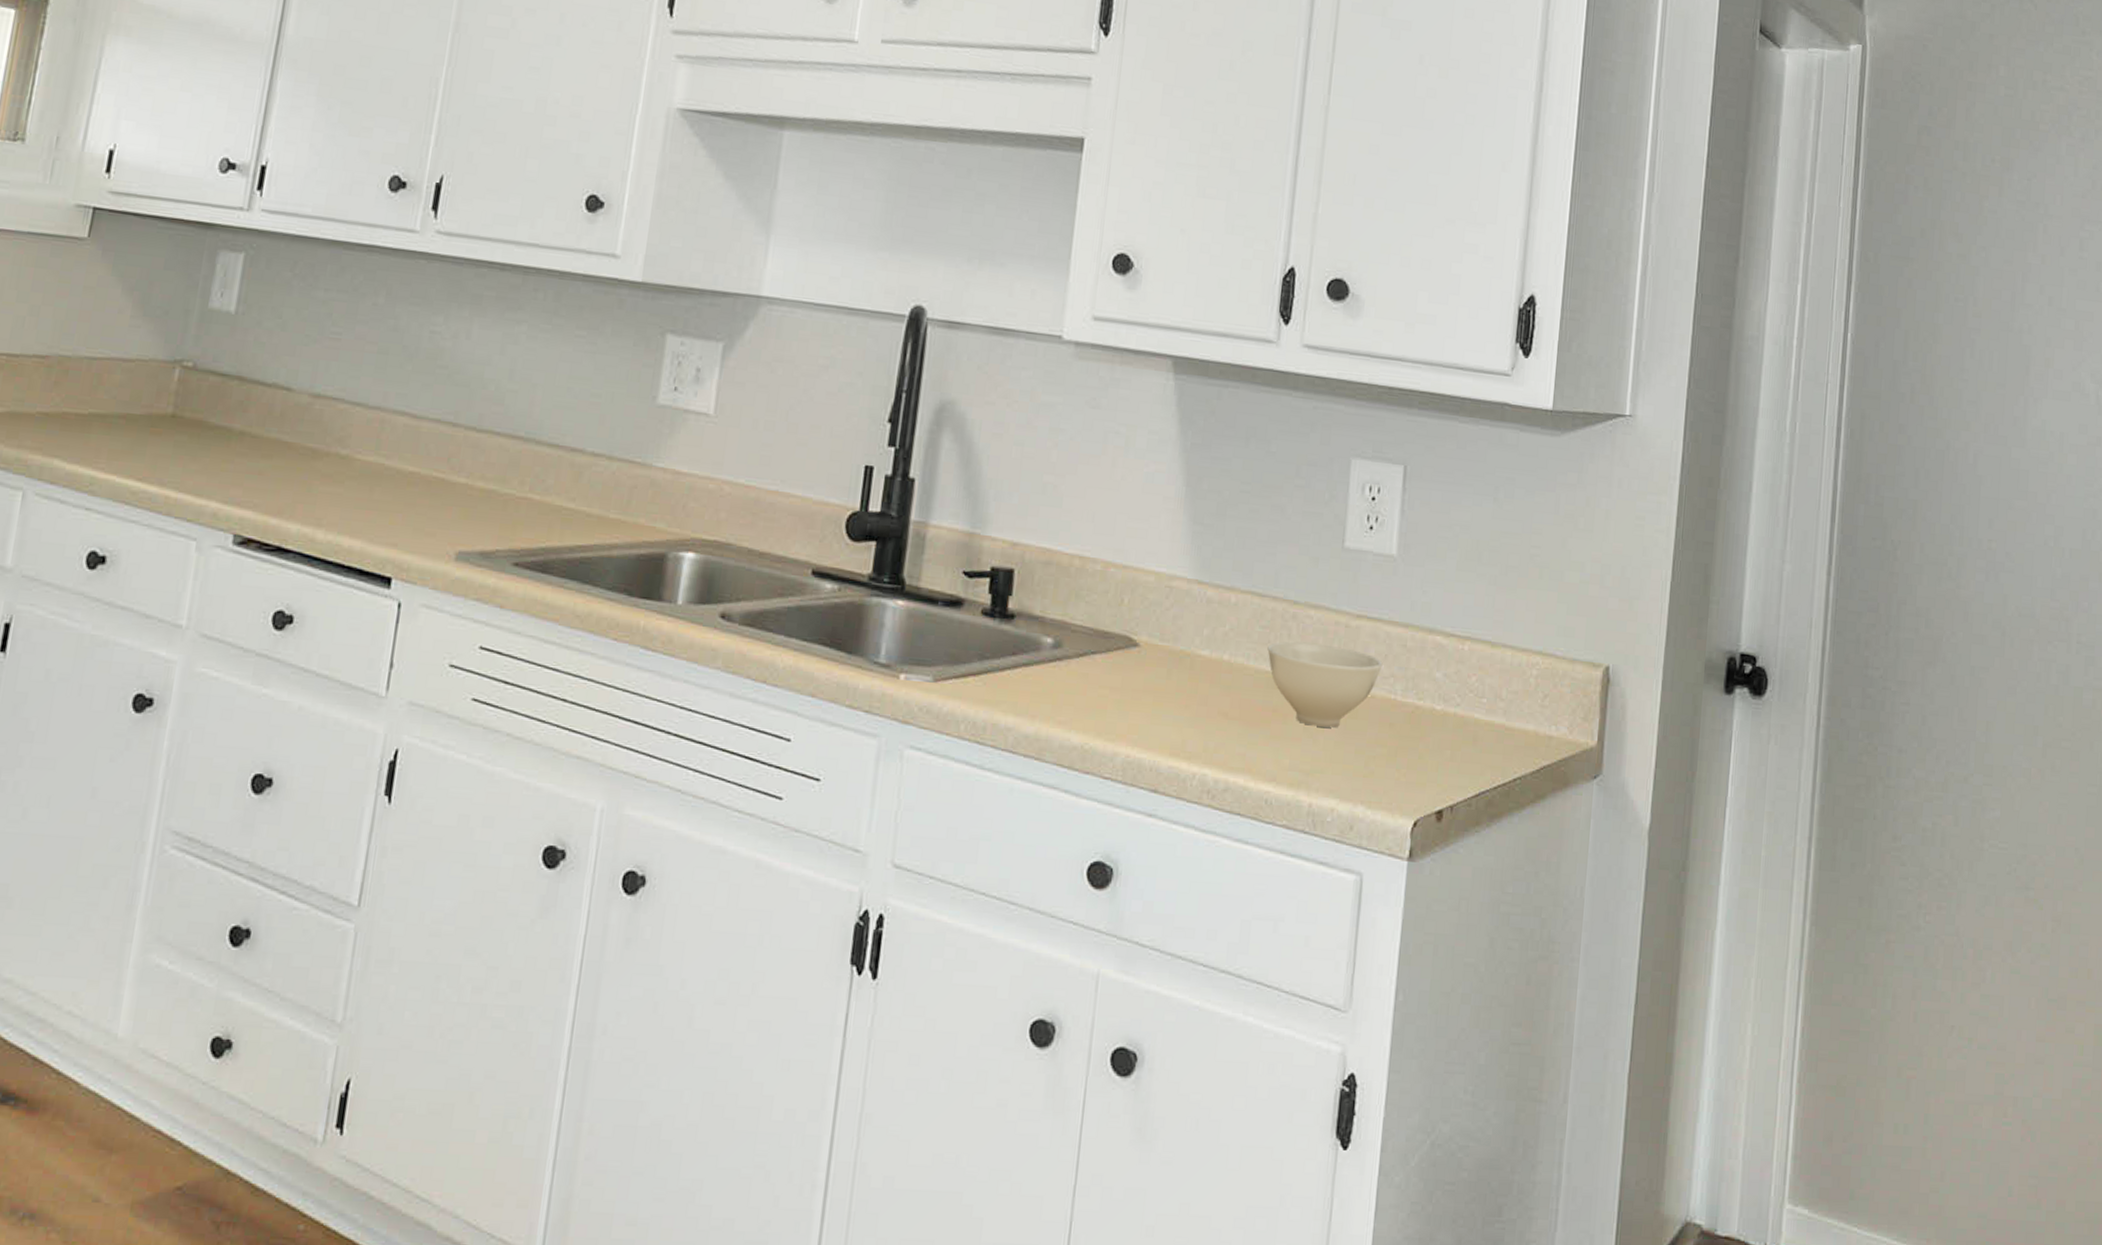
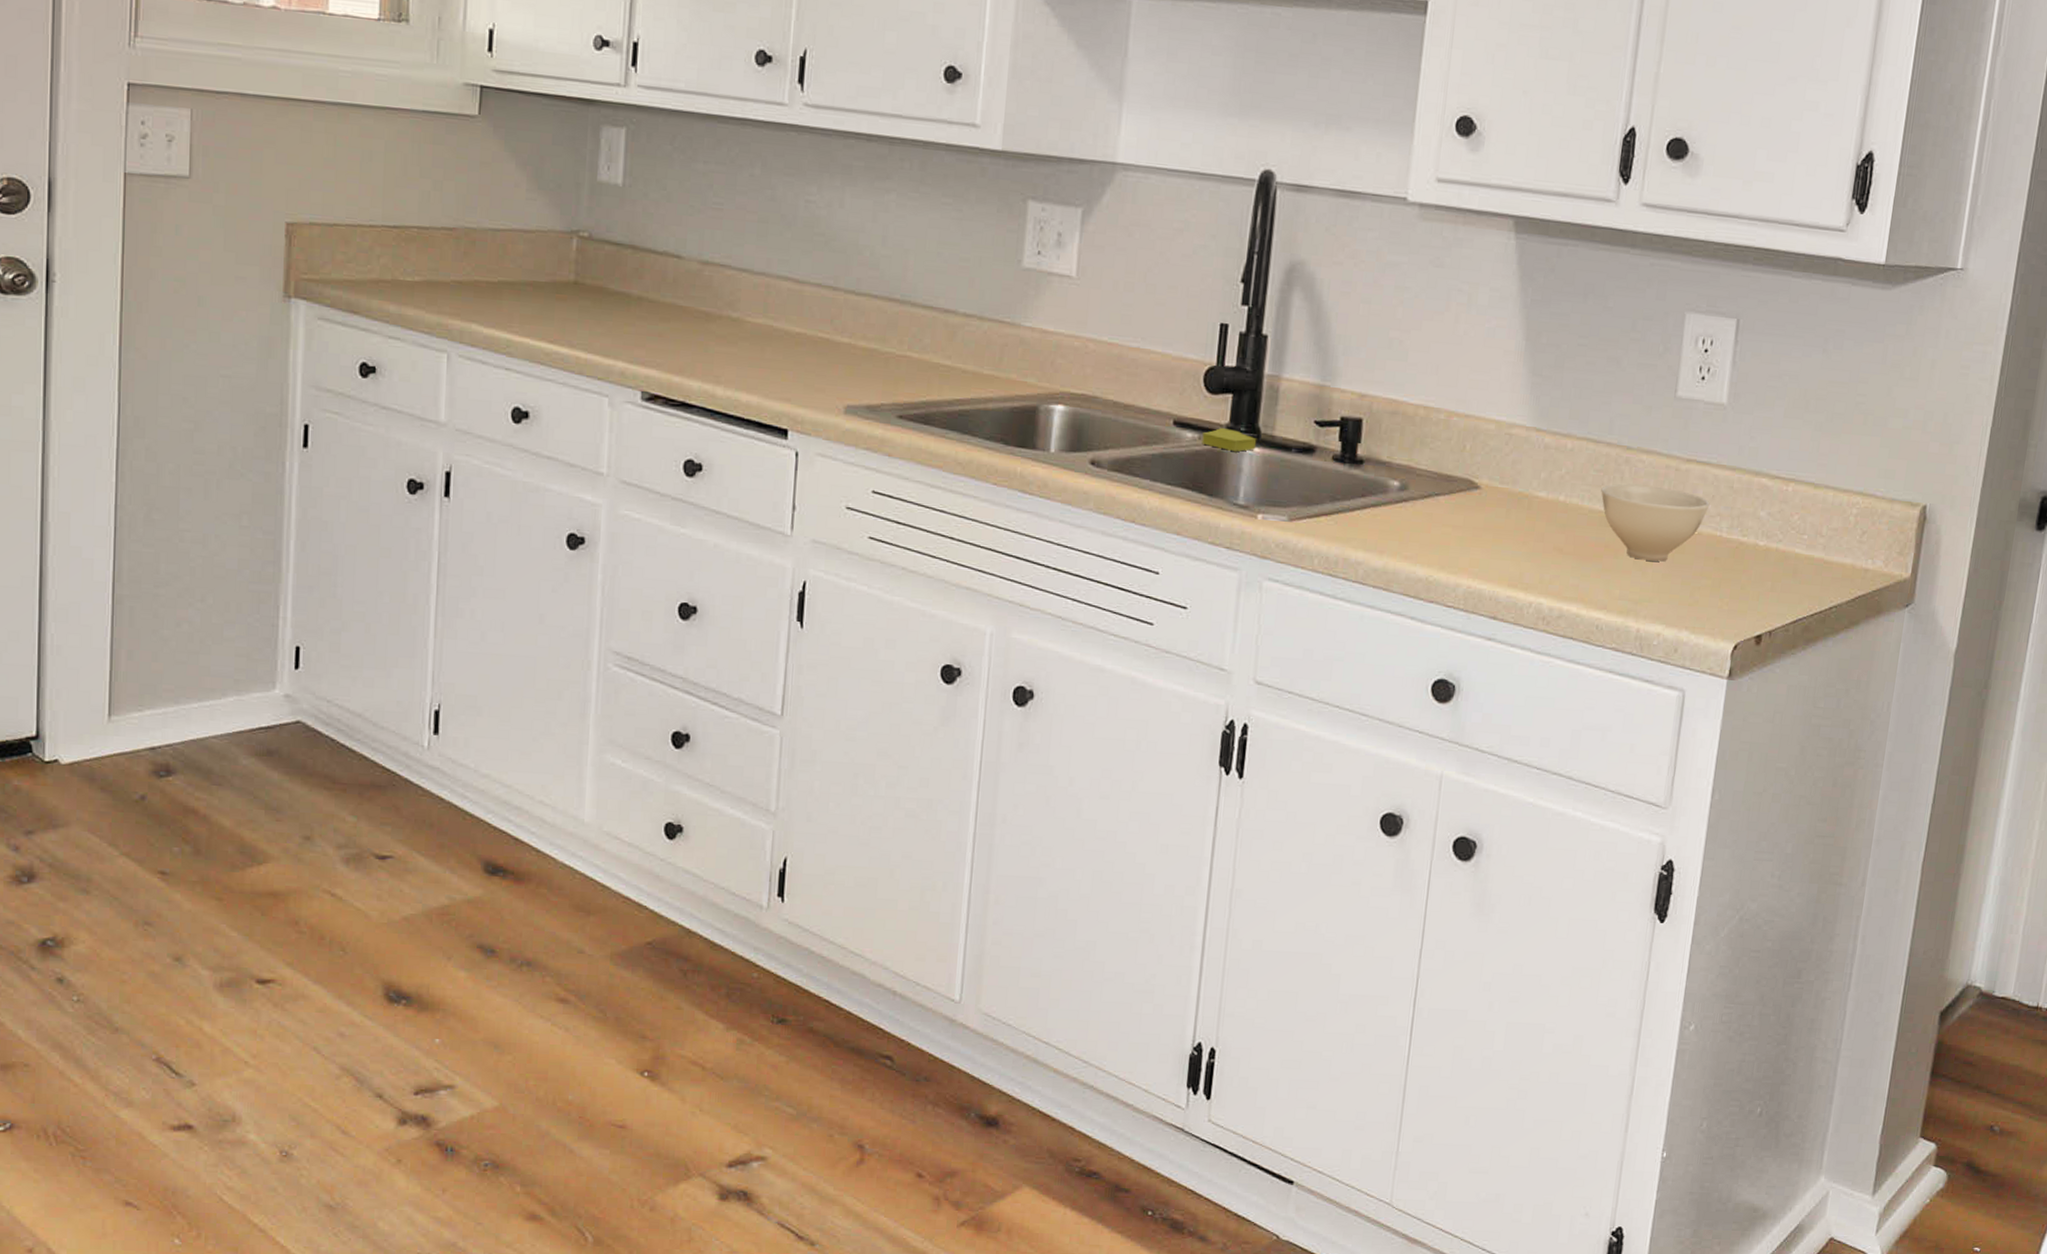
sponge: none [841,577,901,605] -> present [1202,427,1257,452]

